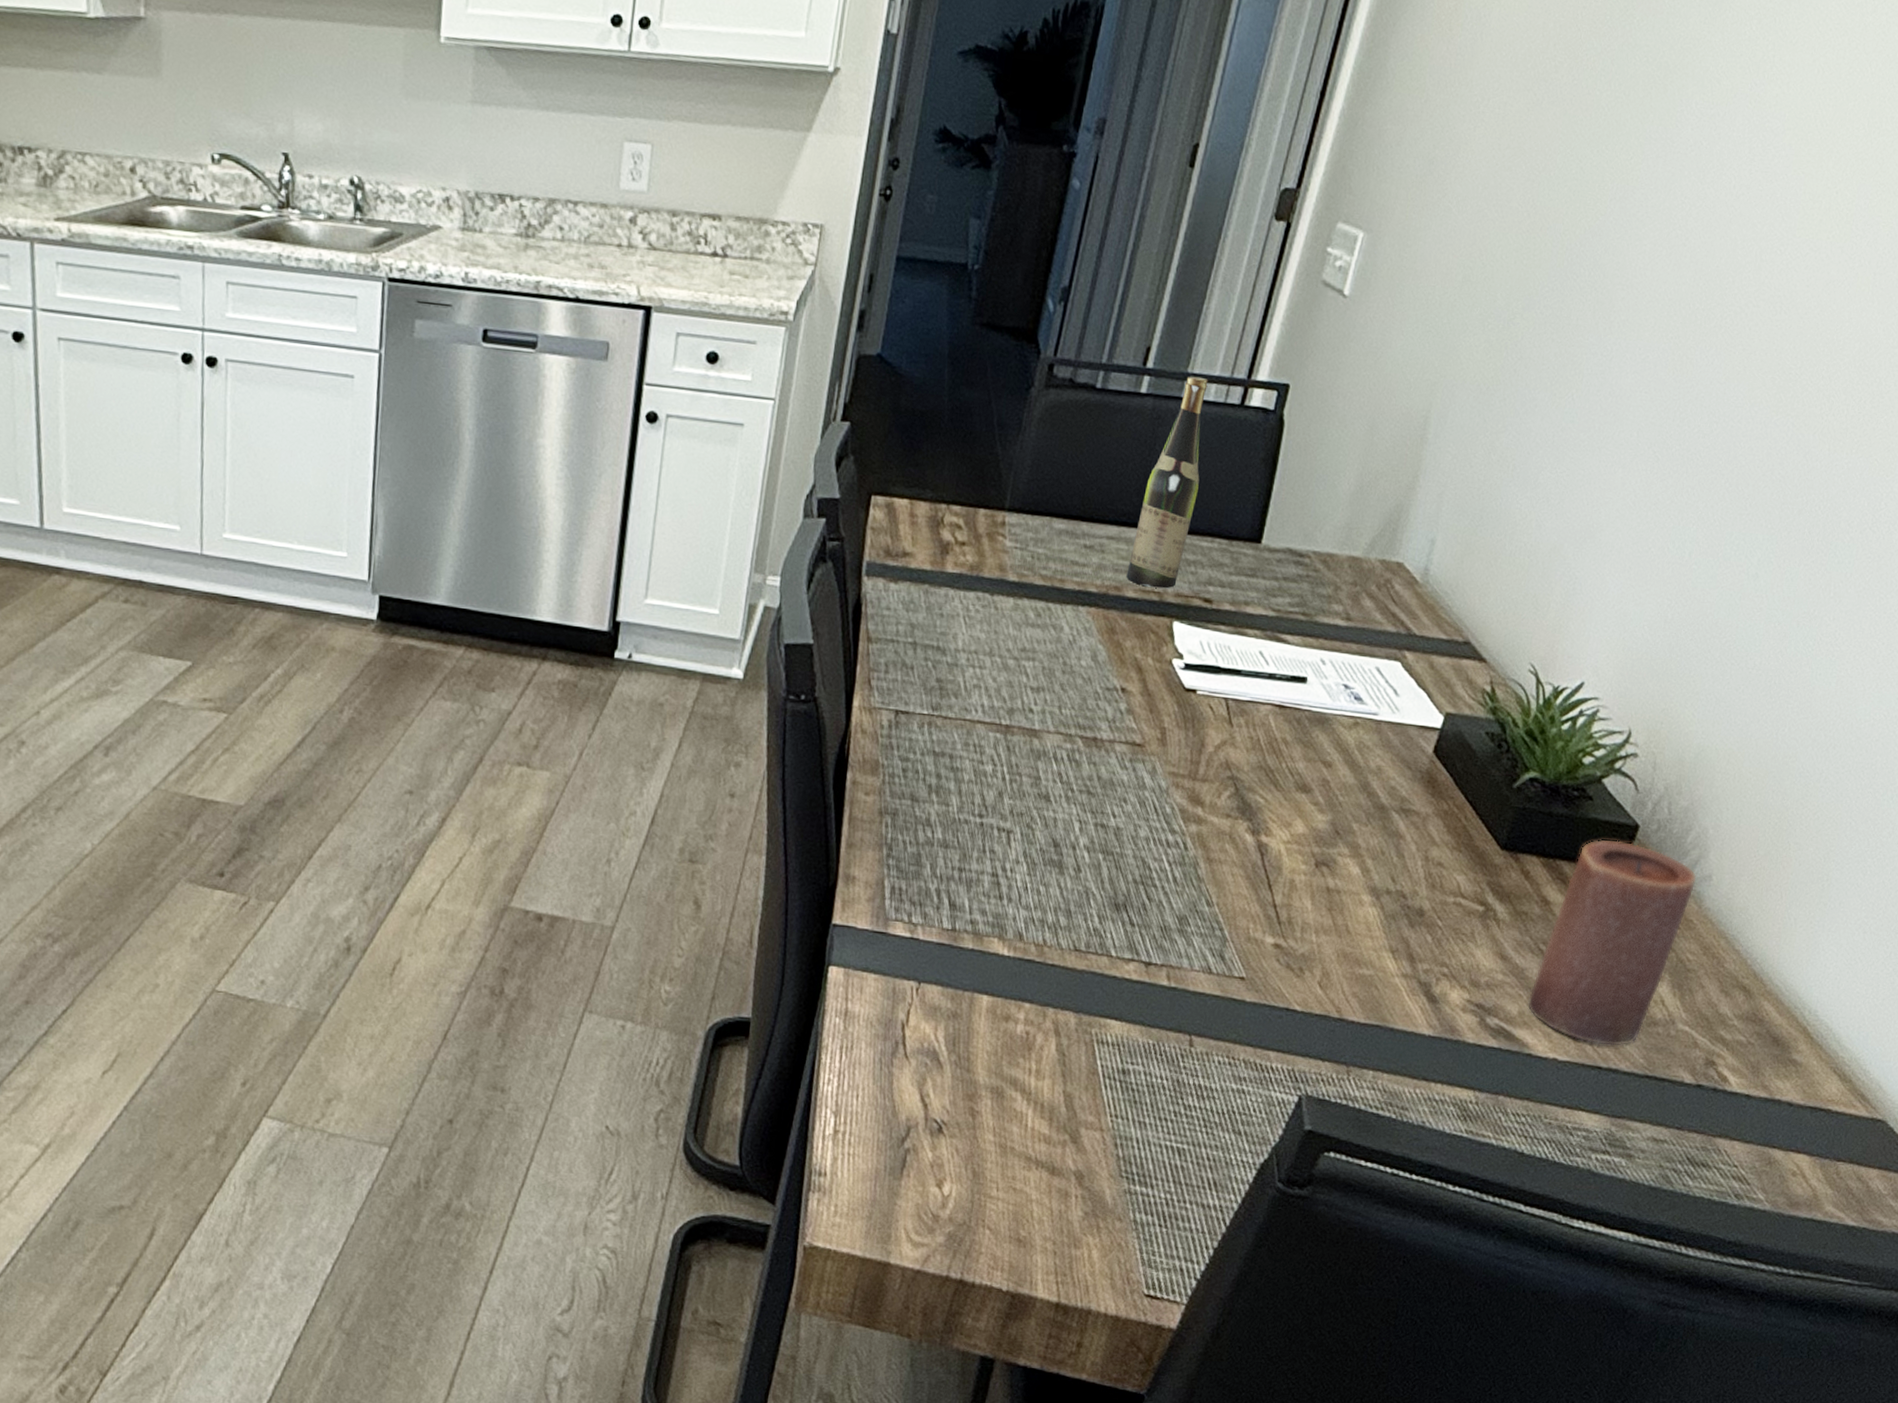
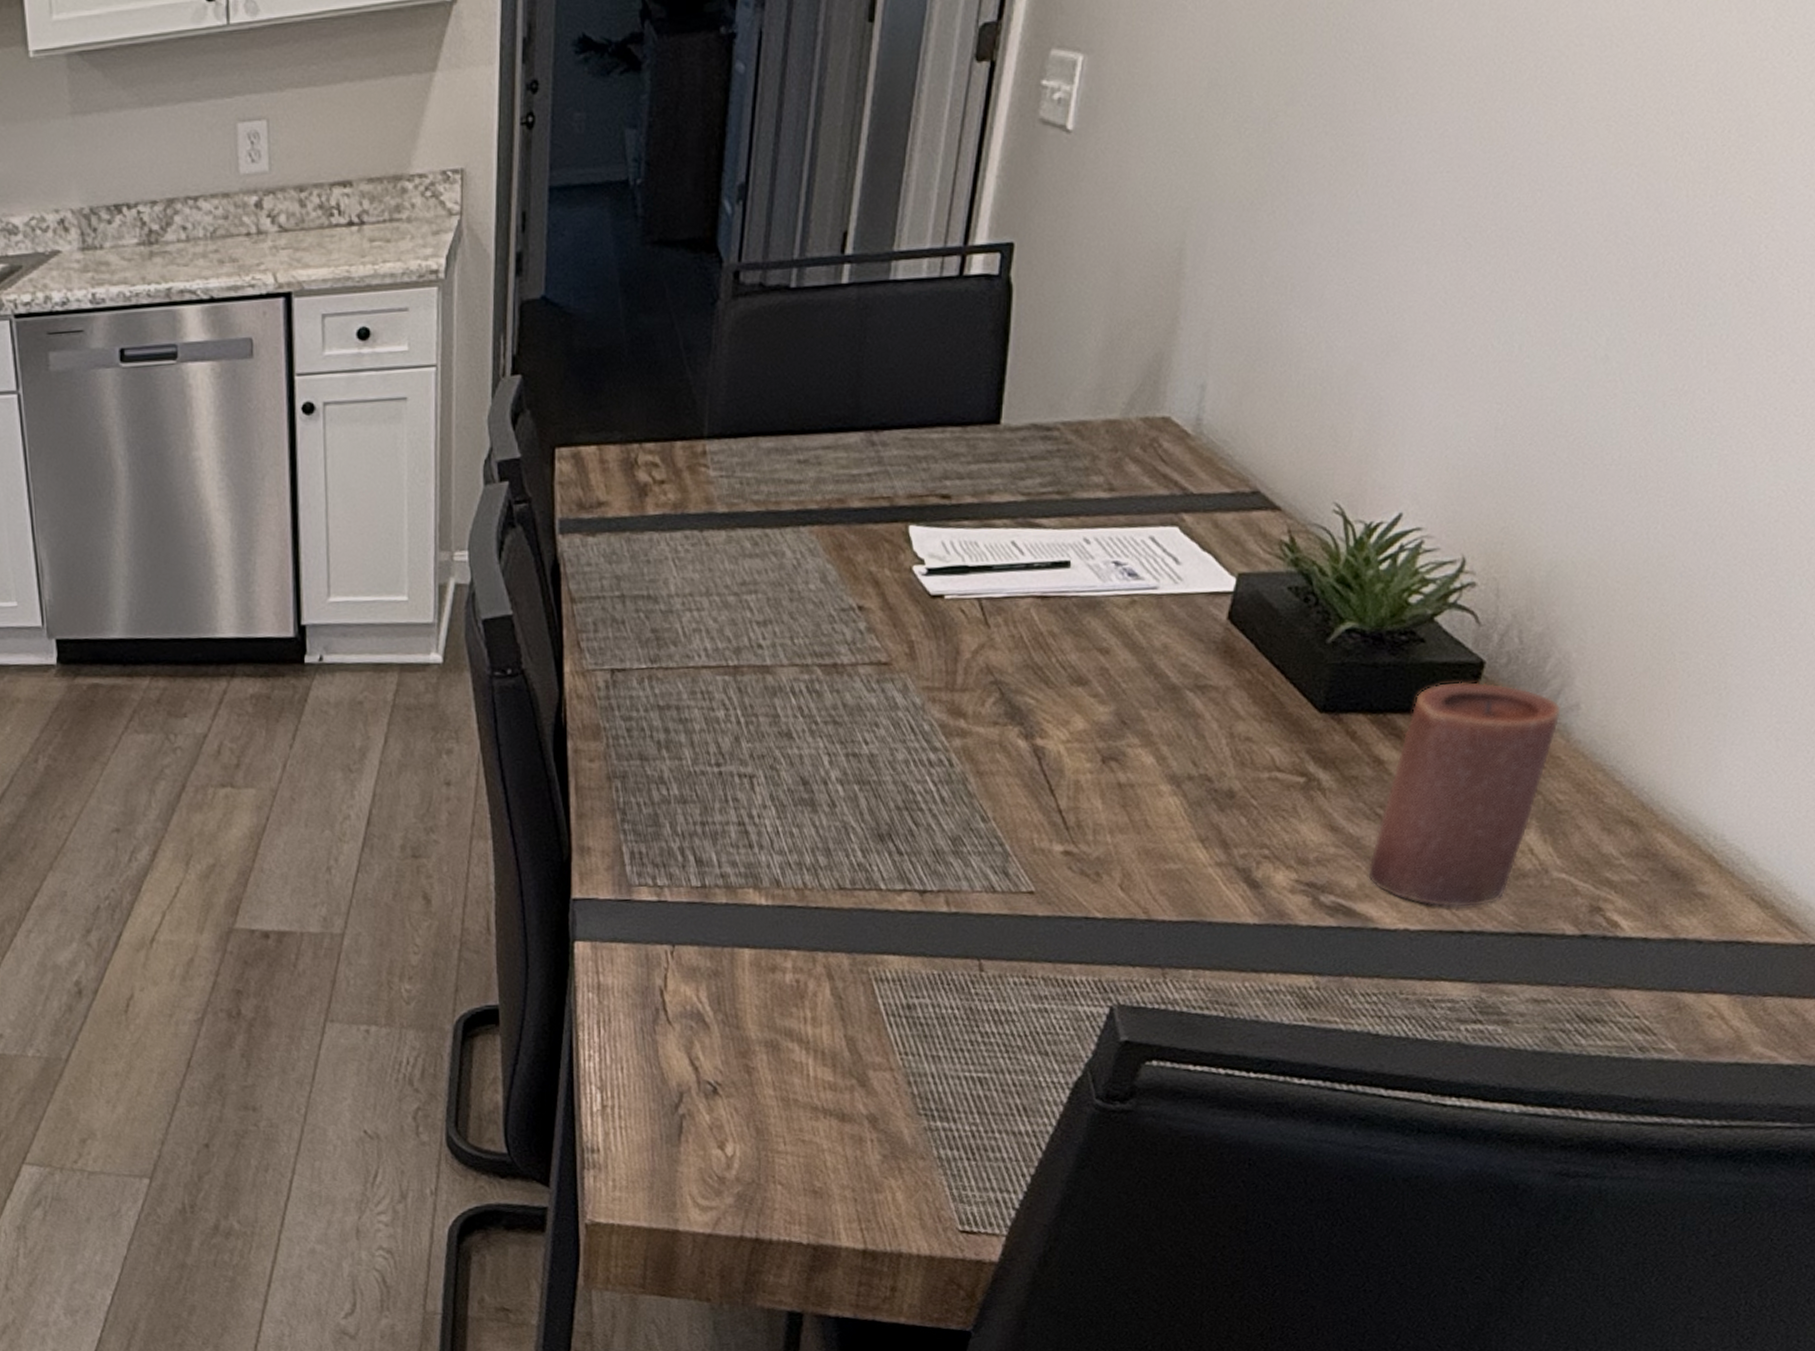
wine bottle: present [1126,376,1208,589] -> none [849,253,921,493]

